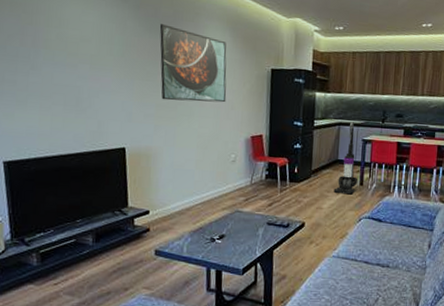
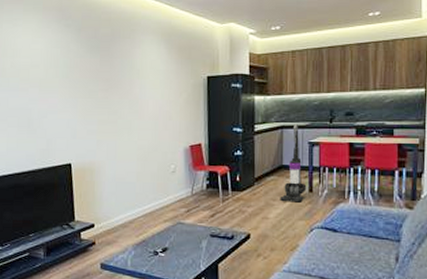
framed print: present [159,24,227,103] -> none [99,44,164,116]

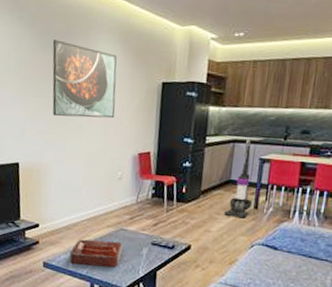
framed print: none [99,44,164,116] -> present [52,40,117,119]
decorative tray: none [127,236,181,264] -> present [69,239,123,268]

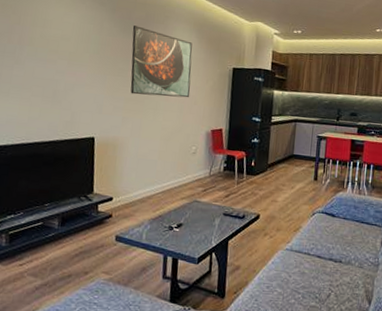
decorative tray: present [69,239,123,268] -> none [142,211,196,239]
vacuum cleaner: present [224,139,253,218] -> none [288,119,313,189]

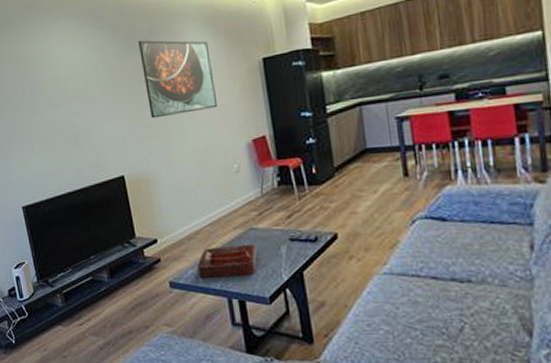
decorative tray: none [142,211,196,239] -> present [197,244,258,279]

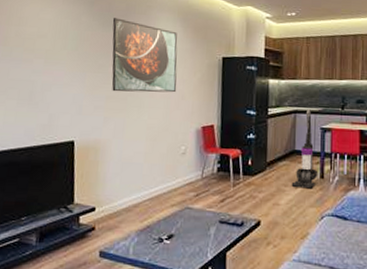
decorative tray: present [197,244,258,279] -> none [129,221,189,252]
vacuum cleaner: none [368,98,401,191] -> present [291,109,318,189]

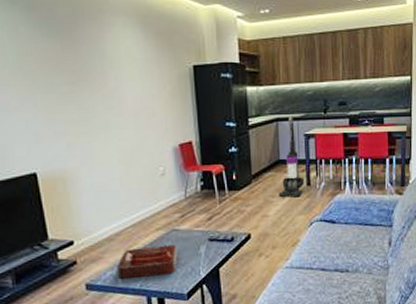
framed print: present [112,18,178,93] -> none [58,26,146,114]
decorative tray: none [129,221,189,252] -> present [116,244,178,280]

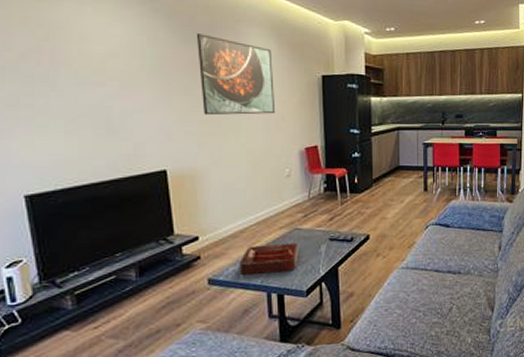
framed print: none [58,26,146,114] -> present [196,33,276,116]
vacuum cleaner: present [278,116,305,198] -> none [397,126,422,202]

